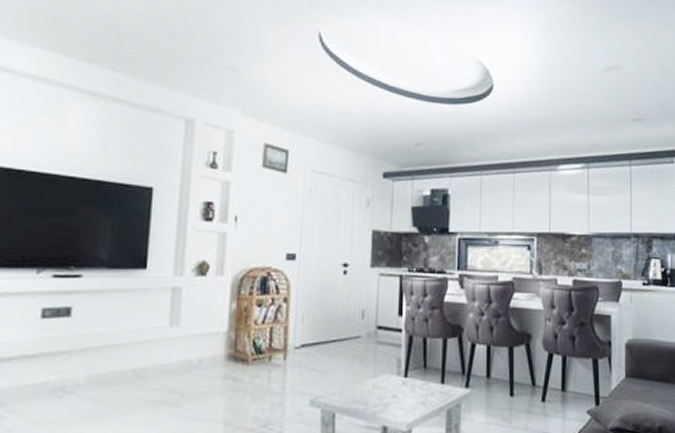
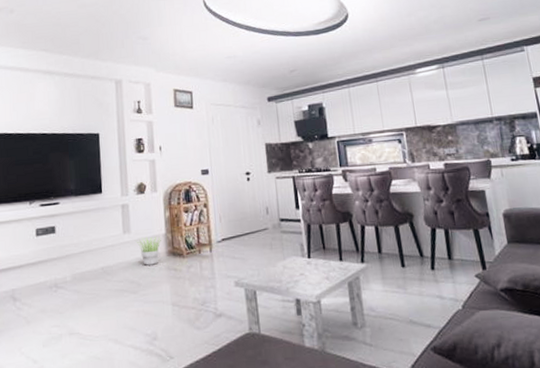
potted plant: none [187,334,221,371] -> present [137,237,161,265]

